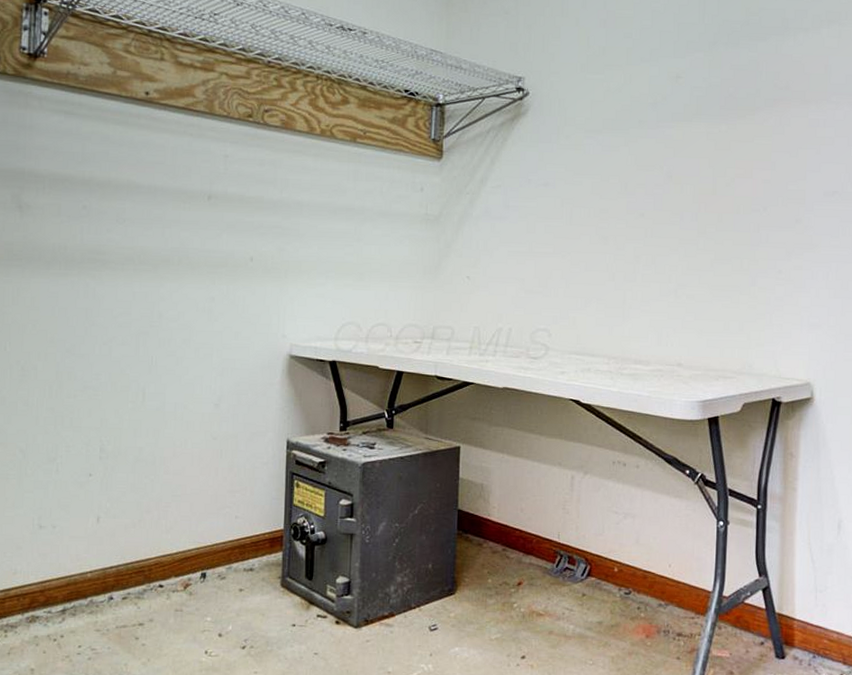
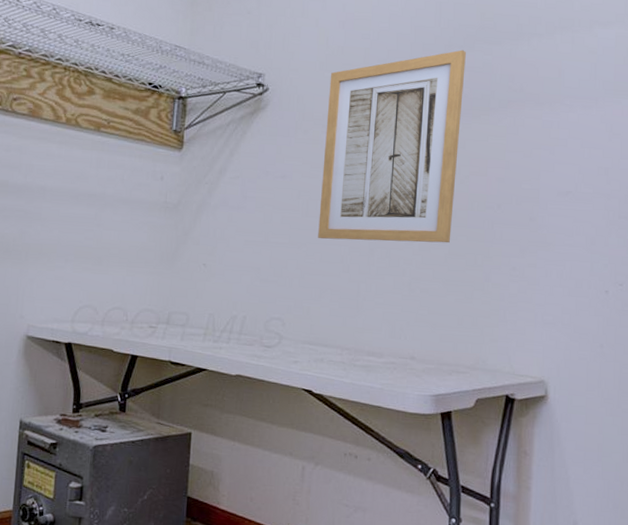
wall art: none [582,47,731,248] -> present [318,50,466,243]

